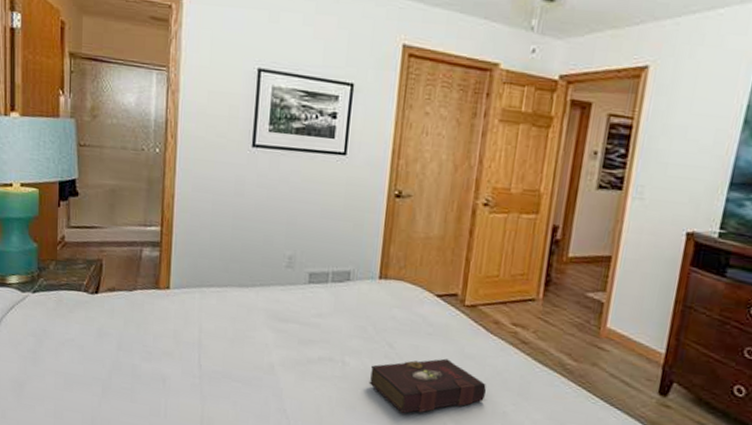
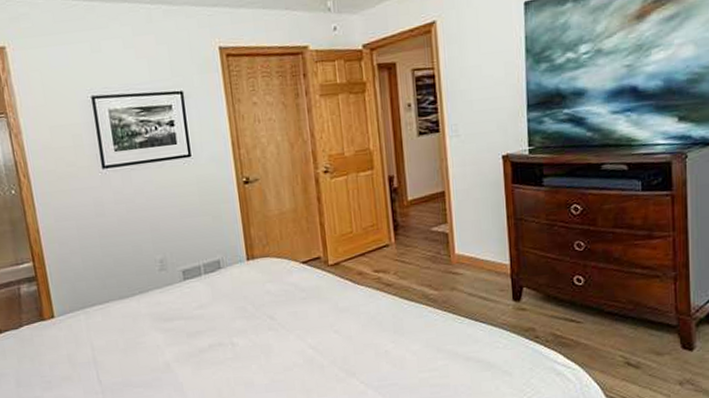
book: present [369,358,486,413] -> none [258,317,366,376]

